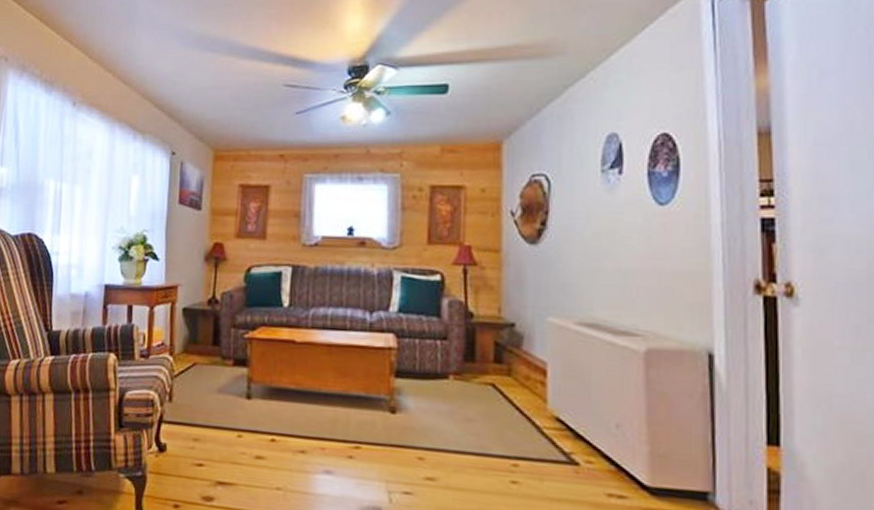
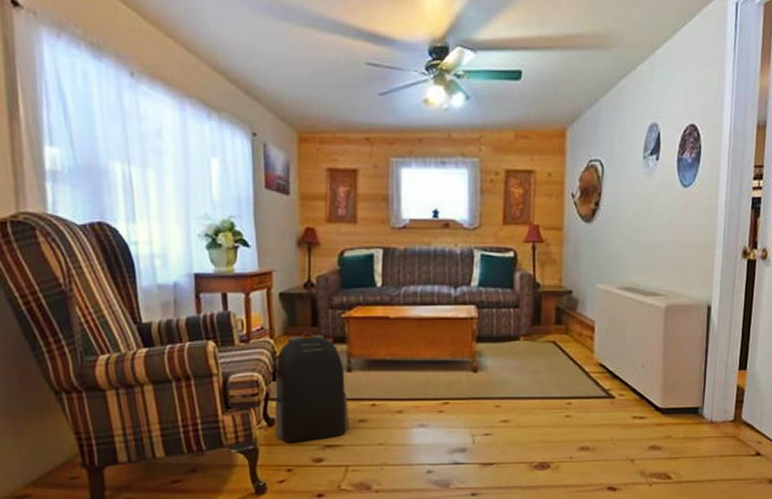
backpack: none [166,351,245,475] -> present [274,332,350,444]

